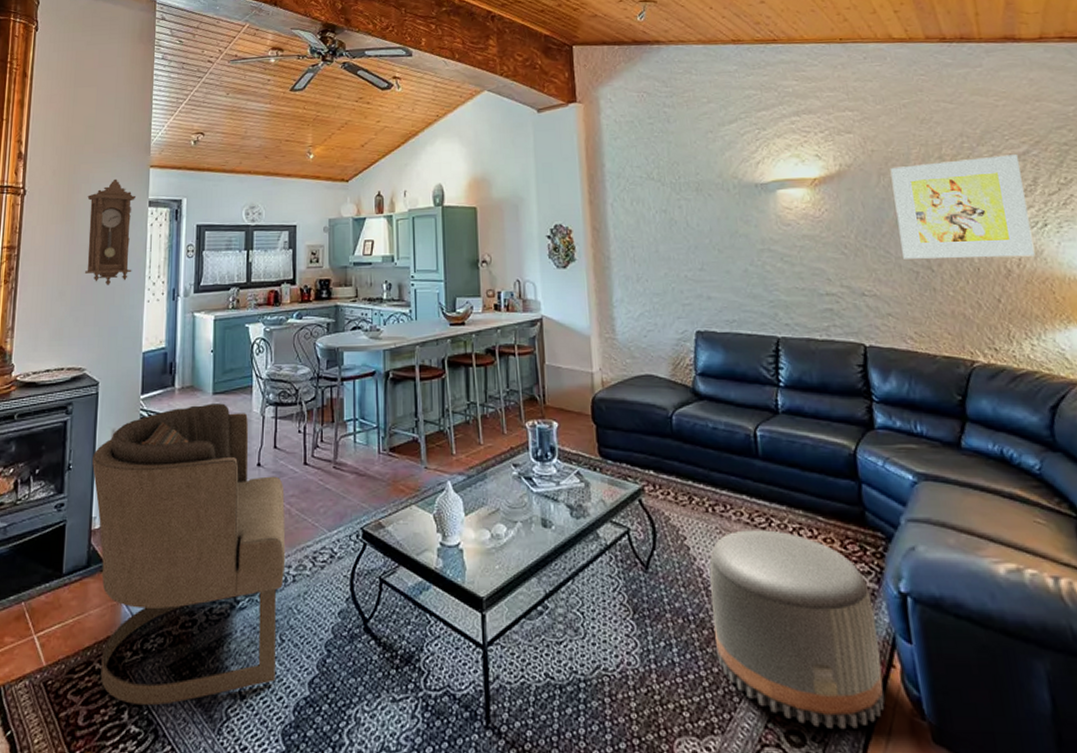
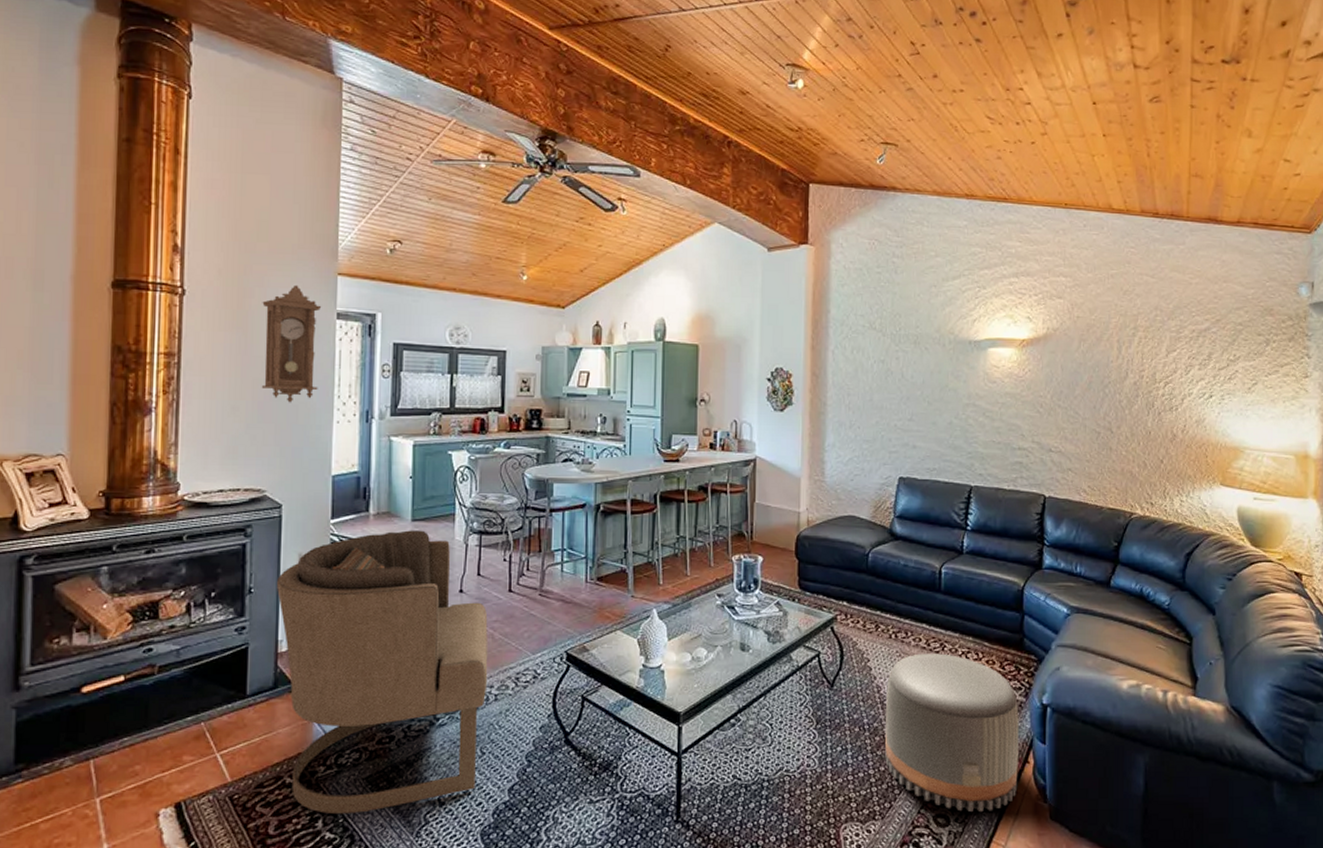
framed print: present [890,155,1035,259] -> none [1089,330,1199,424]

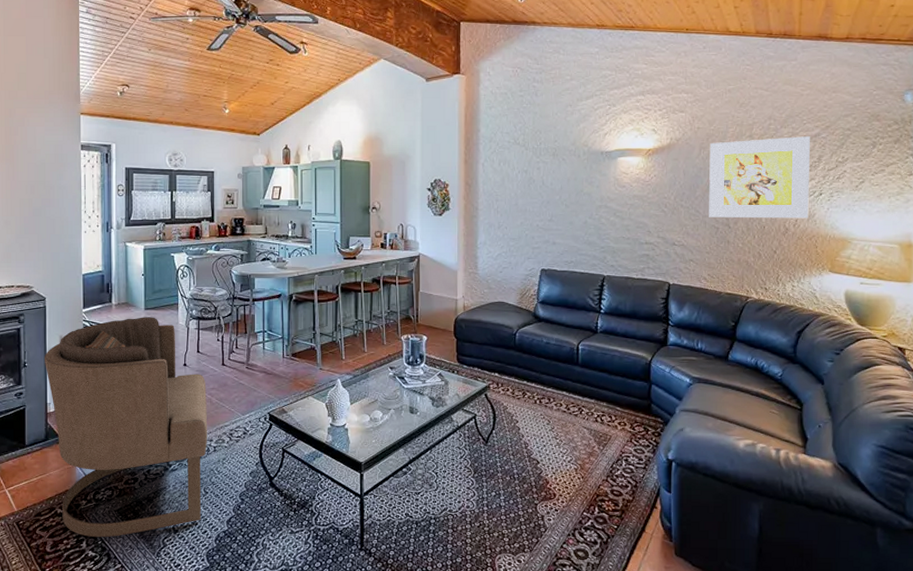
pendulum clock: present [261,284,322,403] -> none [24,123,70,218]
pouf: present [885,653,1019,811] -> none [532,416,648,547]
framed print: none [1089,330,1199,424] -> present [709,136,810,219]

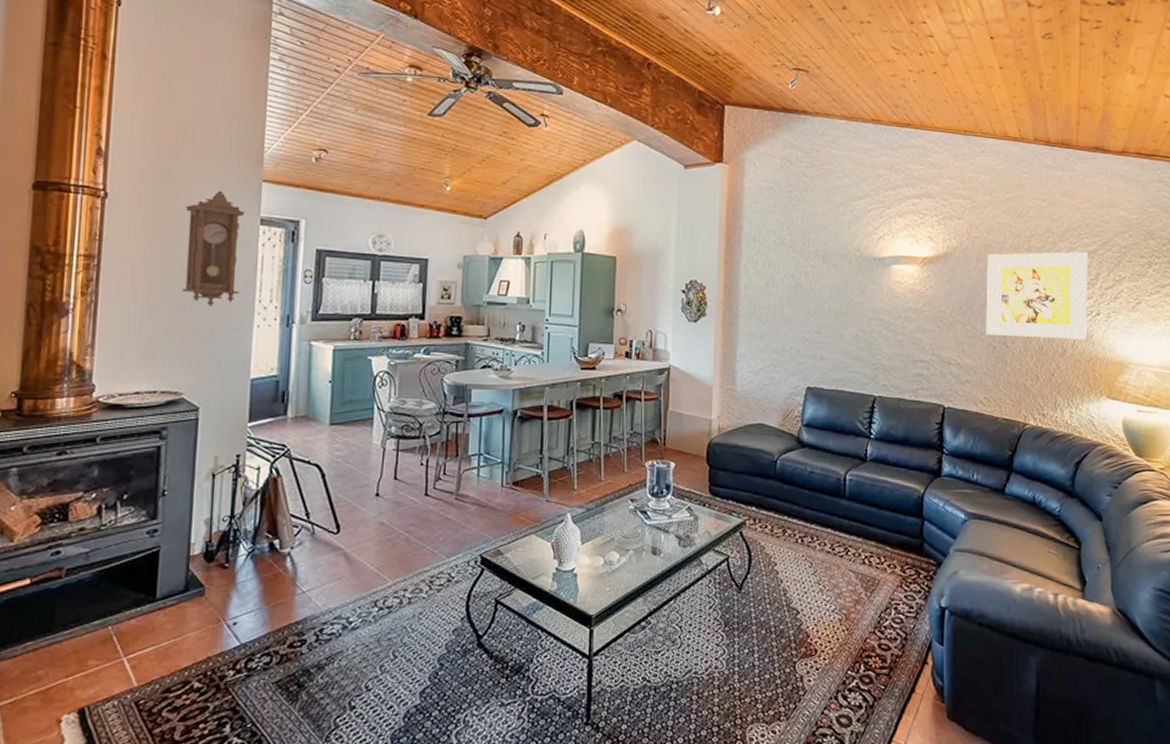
pendulum clock: none [24,123,70,218] -> present [181,190,246,307]
armchair: present [45,317,208,538] -> none [191,434,404,719]

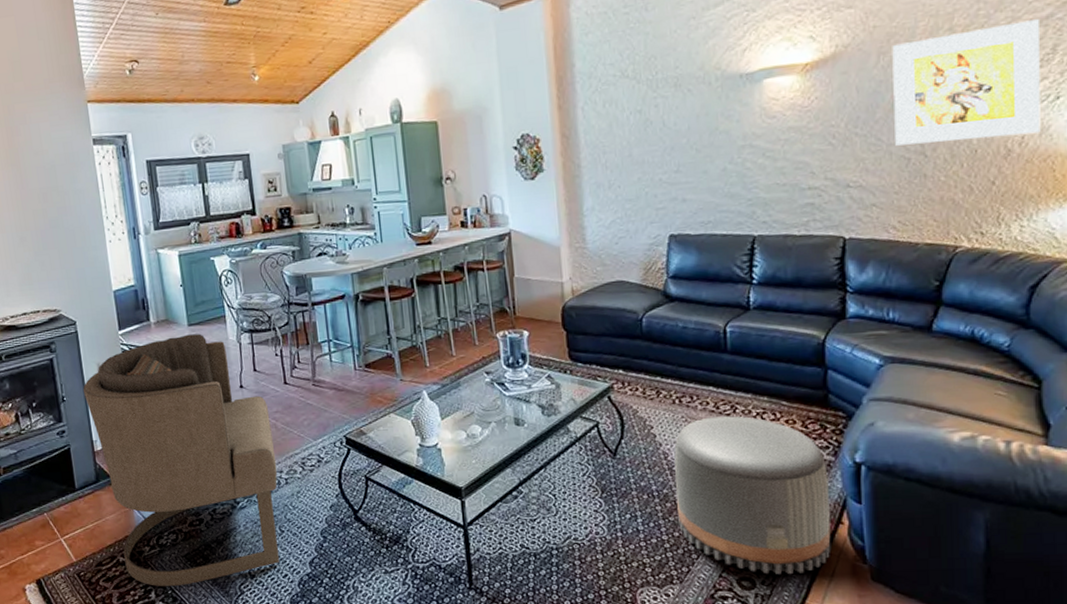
pendulum clock: present [181,190,246,307] -> none [28,117,88,229]
armchair: none [191,434,404,719] -> present [83,333,279,587]
pouf: none [790,558,919,712] -> present [674,416,831,574]

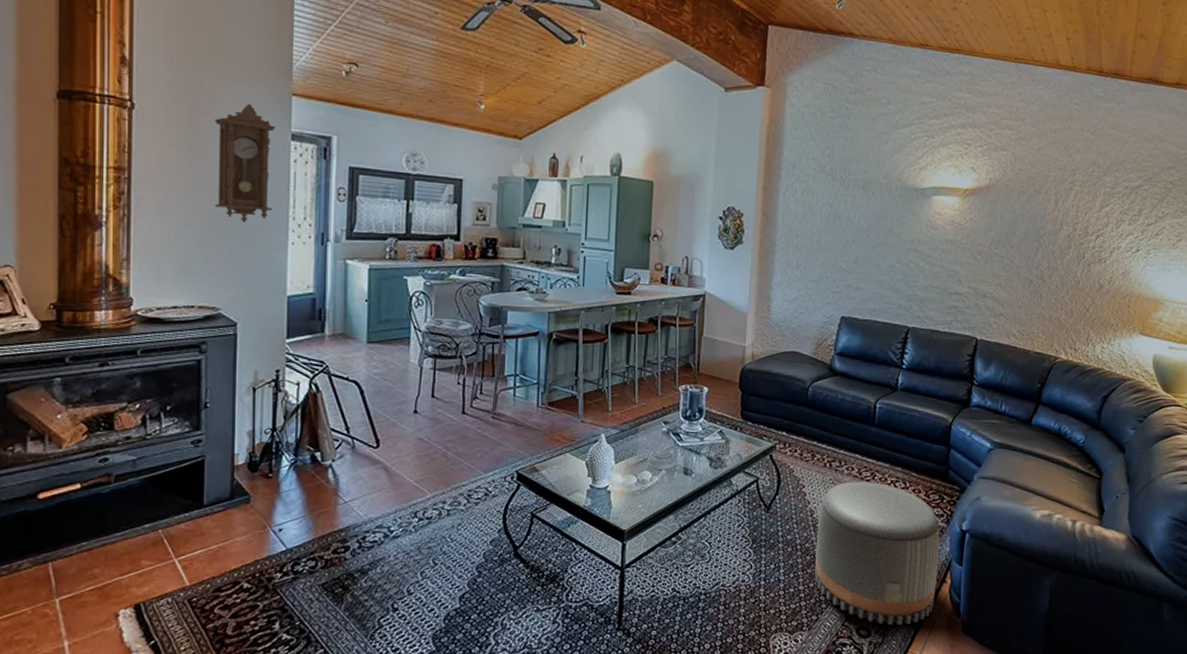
pendulum clock: none [28,117,88,229] -> present [214,103,276,223]
armchair: present [83,333,279,587] -> none [233,352,441,618]
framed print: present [892,19,1041,146] -> none [1023,186,1132,276]

